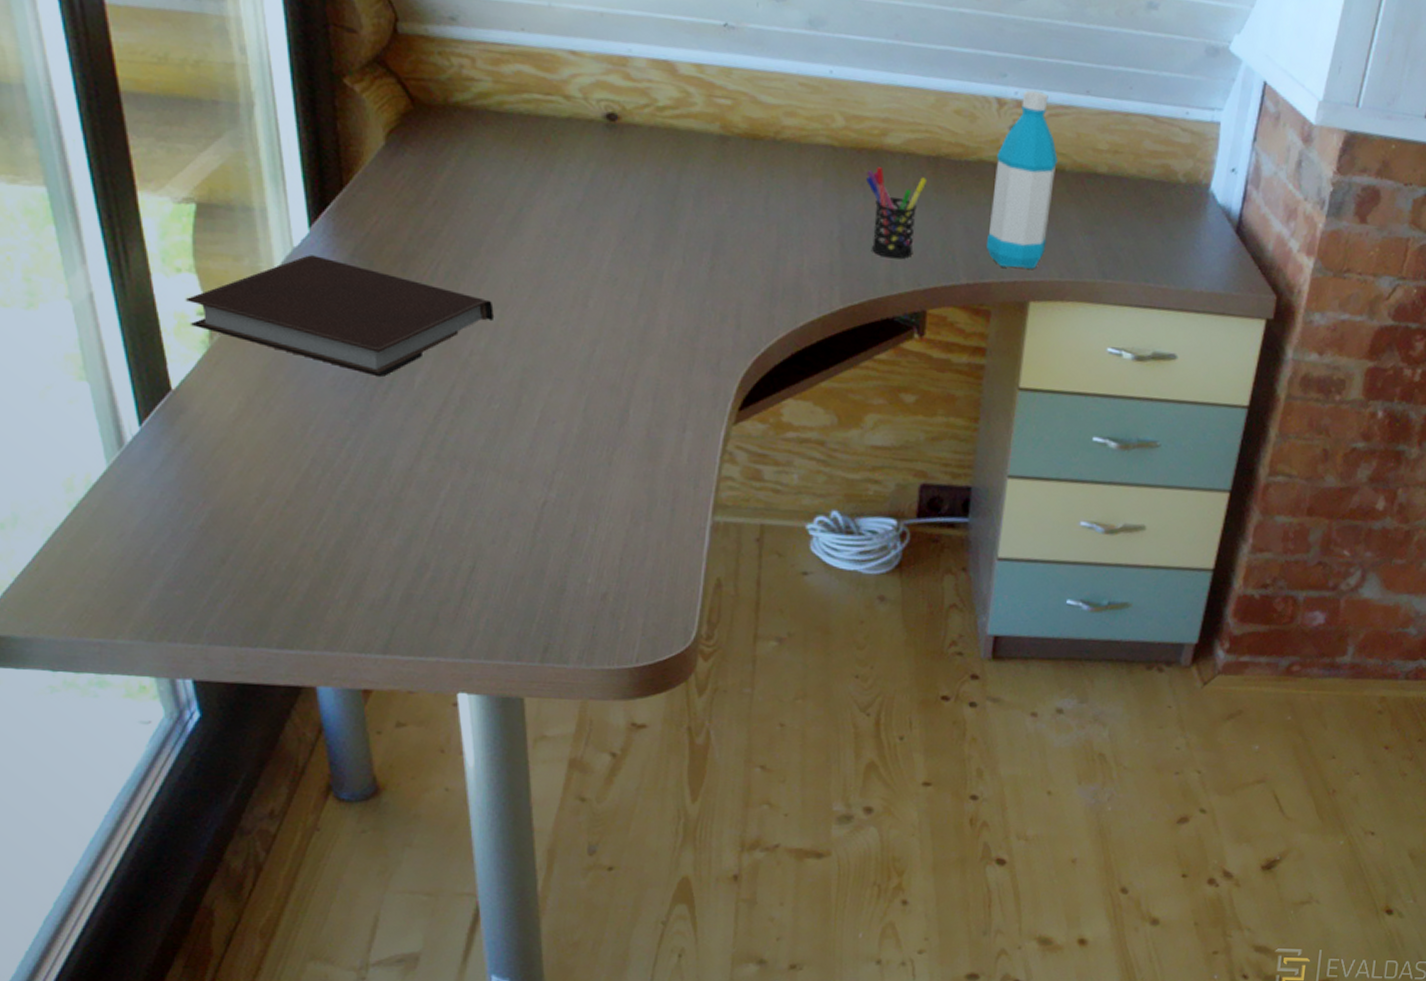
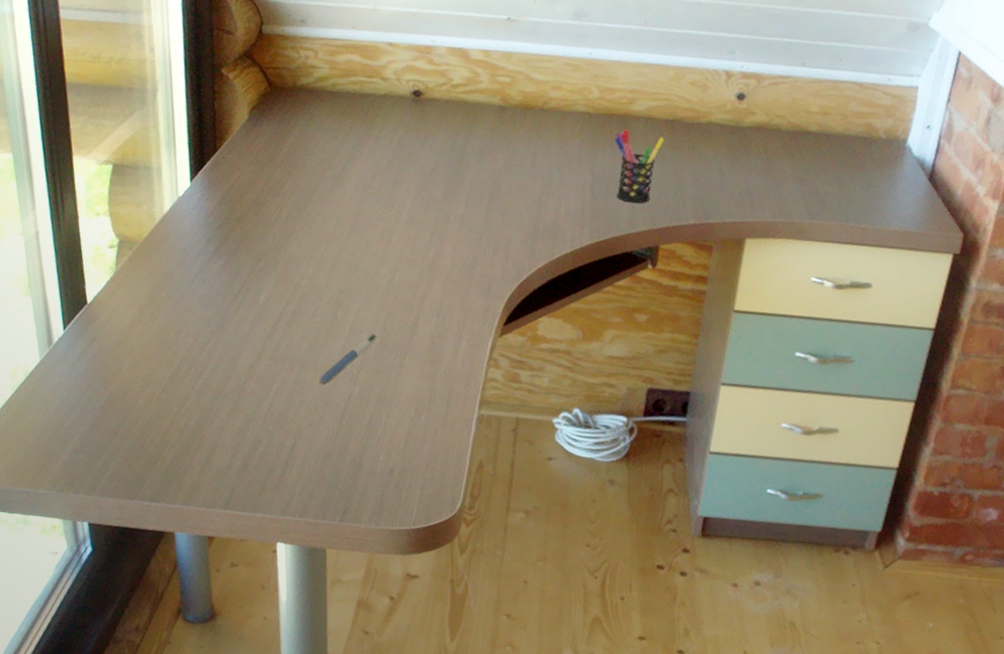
notebook: present [185,255,494,378] -> none [100,202,321,296]
pen: none [502,423,576,489] -> present [319,333,377,384]
water bottle: present [985,90,1058,269] -> none [711,64,775,212]

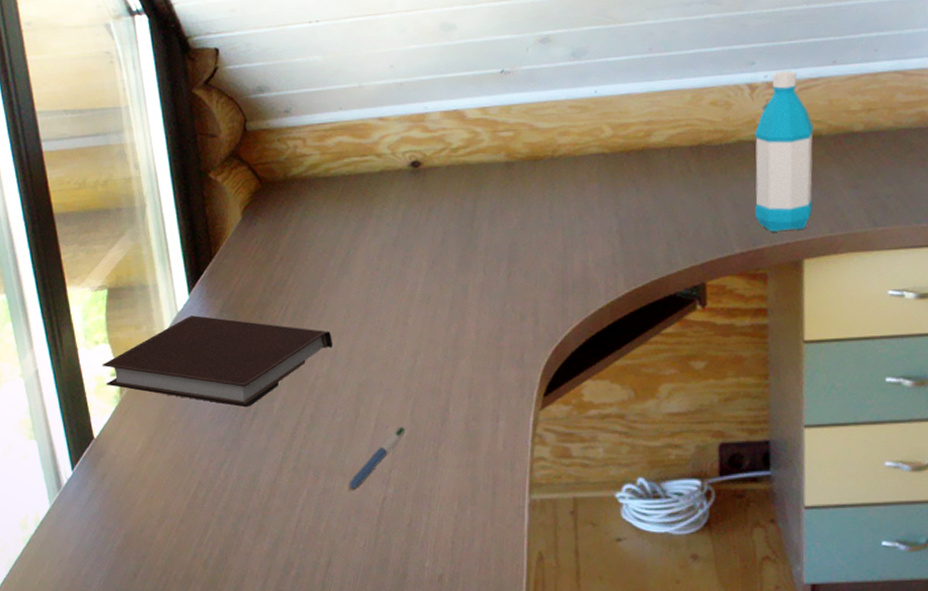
notebook: none [100,202,321,296] -> present [102,315,332,408]
pen holder: present [614,129,665,204] -> none [636,163,693,242]
water bottle: none [711,64,775,212] -> present [754,71,814,232]

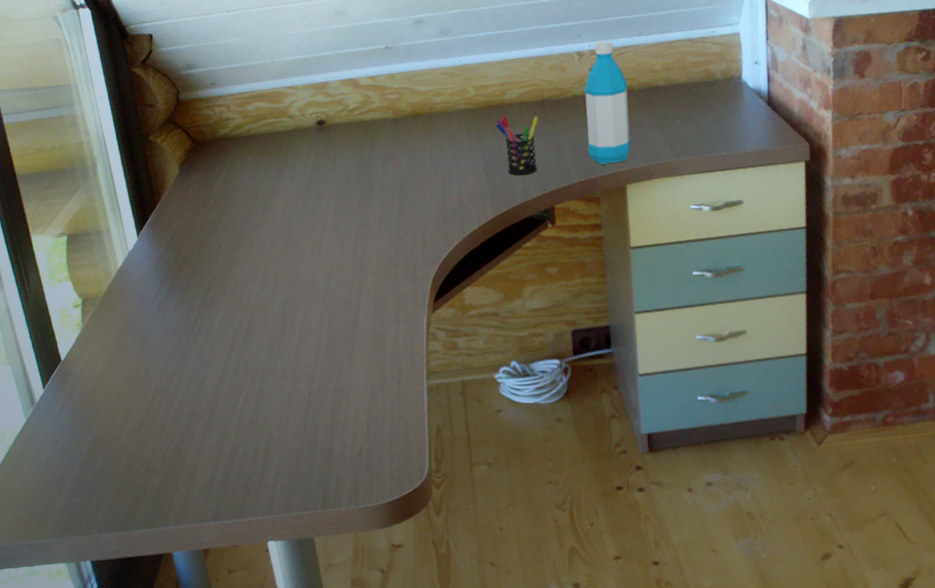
notebook: present [102,315,332,408] -> none [65,253,261,327]
pen: present [349,426,406,490] -> none [280,333,325,388]
pen holder: none [636,163,693,242] -> present [496,116,539,176]

